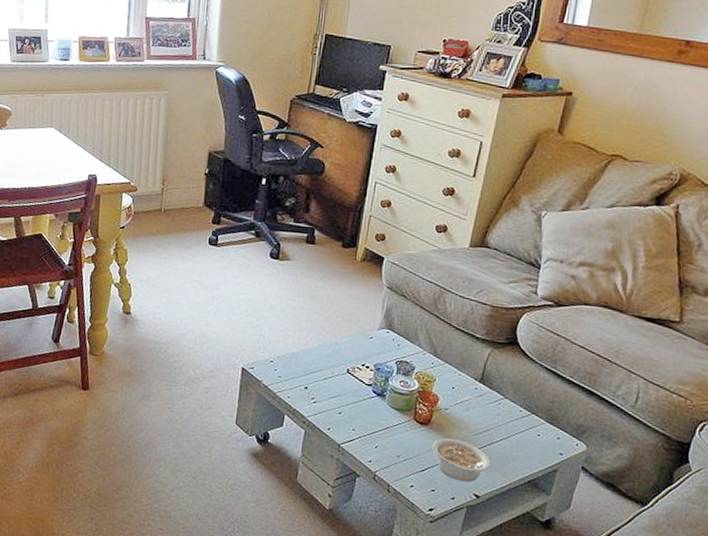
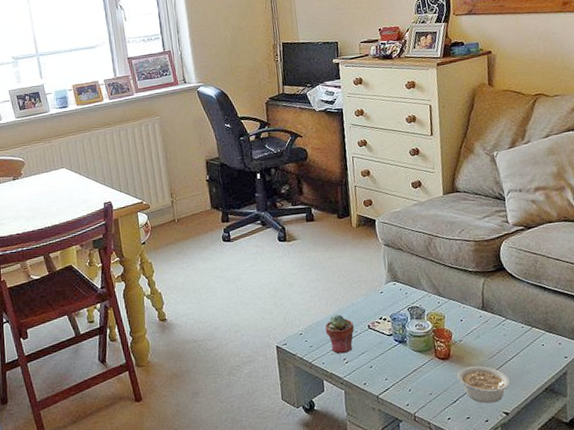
potted succulent: none [299,350,332,393] -> present [324,314,354,354]

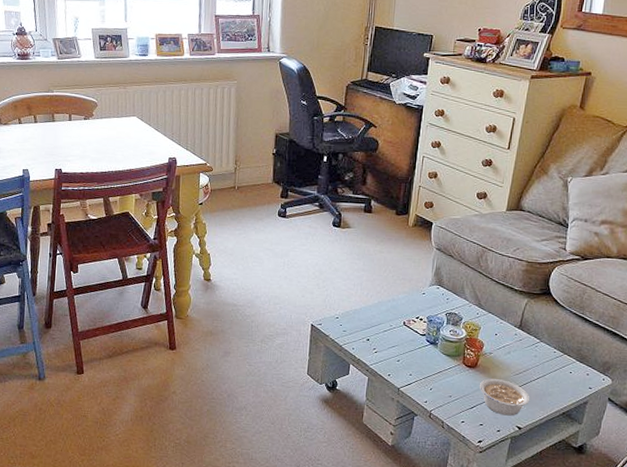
potted succulent: present [324,314,354,354] -> none [361,306,390,344]

